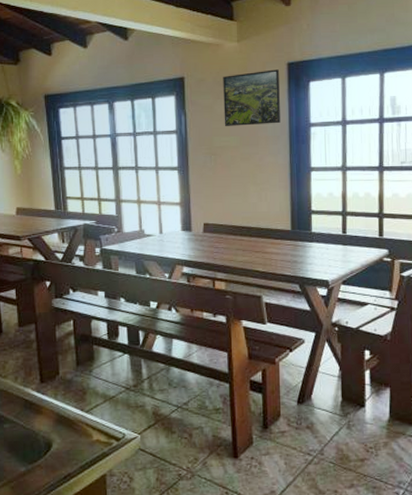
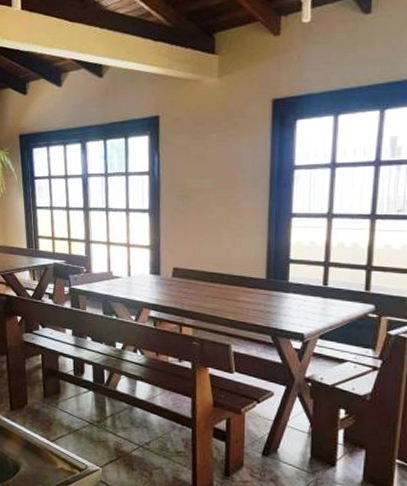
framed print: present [223,69,280,126] -> none [199,107,262,168]

